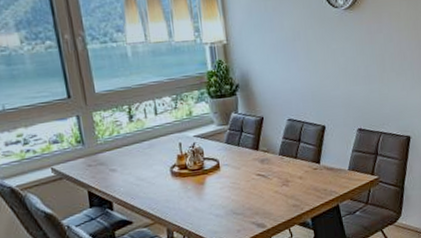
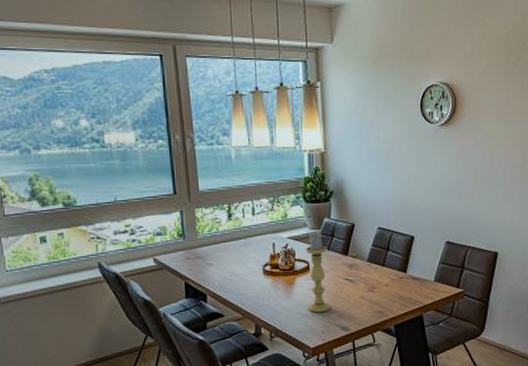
candle holder: none [213,127,245,212] -> present [305,231,331,313]

